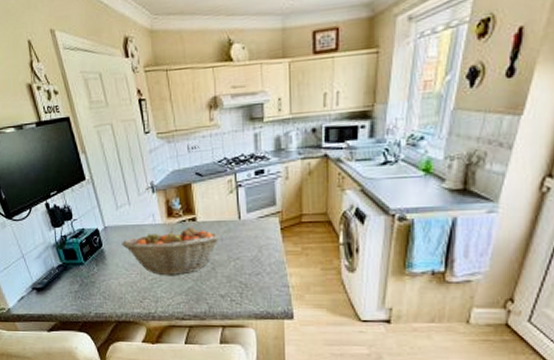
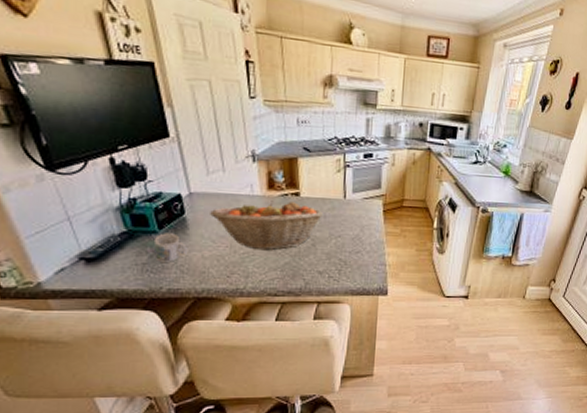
mug: none [82,264,107,290] -> present [154,233,187,262]

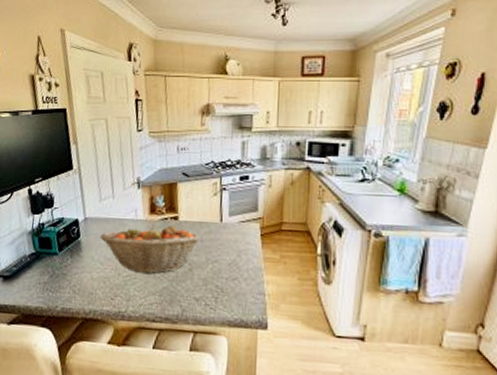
mug: present [154,233,187,262] -> none [54,254,80,282]

